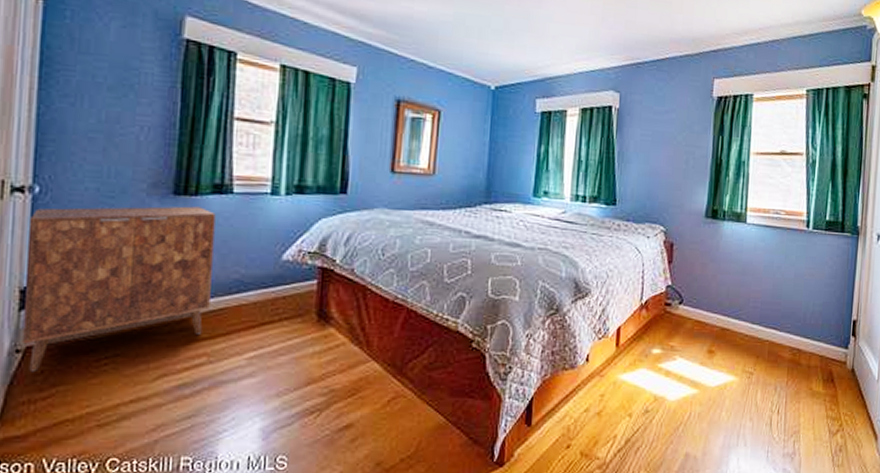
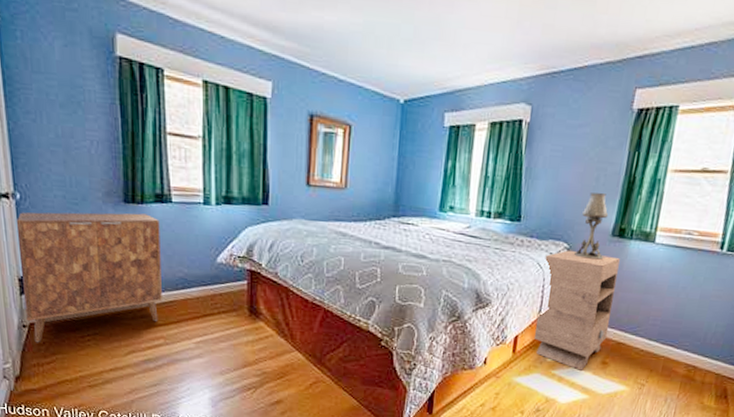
nightstand: none [637,233,715,362] -> present [533,250,620,371]
table lamp: none [671,175,701,242] -> present [574,193,609,260]

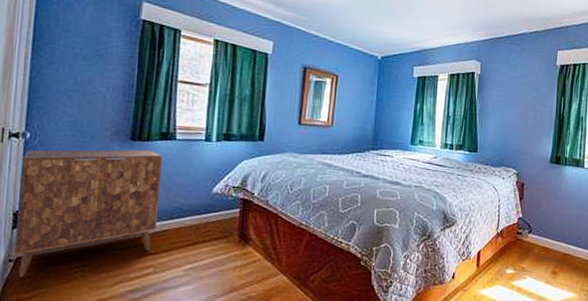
nightstand: present [533,250,620,371] -> none [494,175,559,281]
table lamp: present [574,193,609,260] -> none [522,128,546,183]

